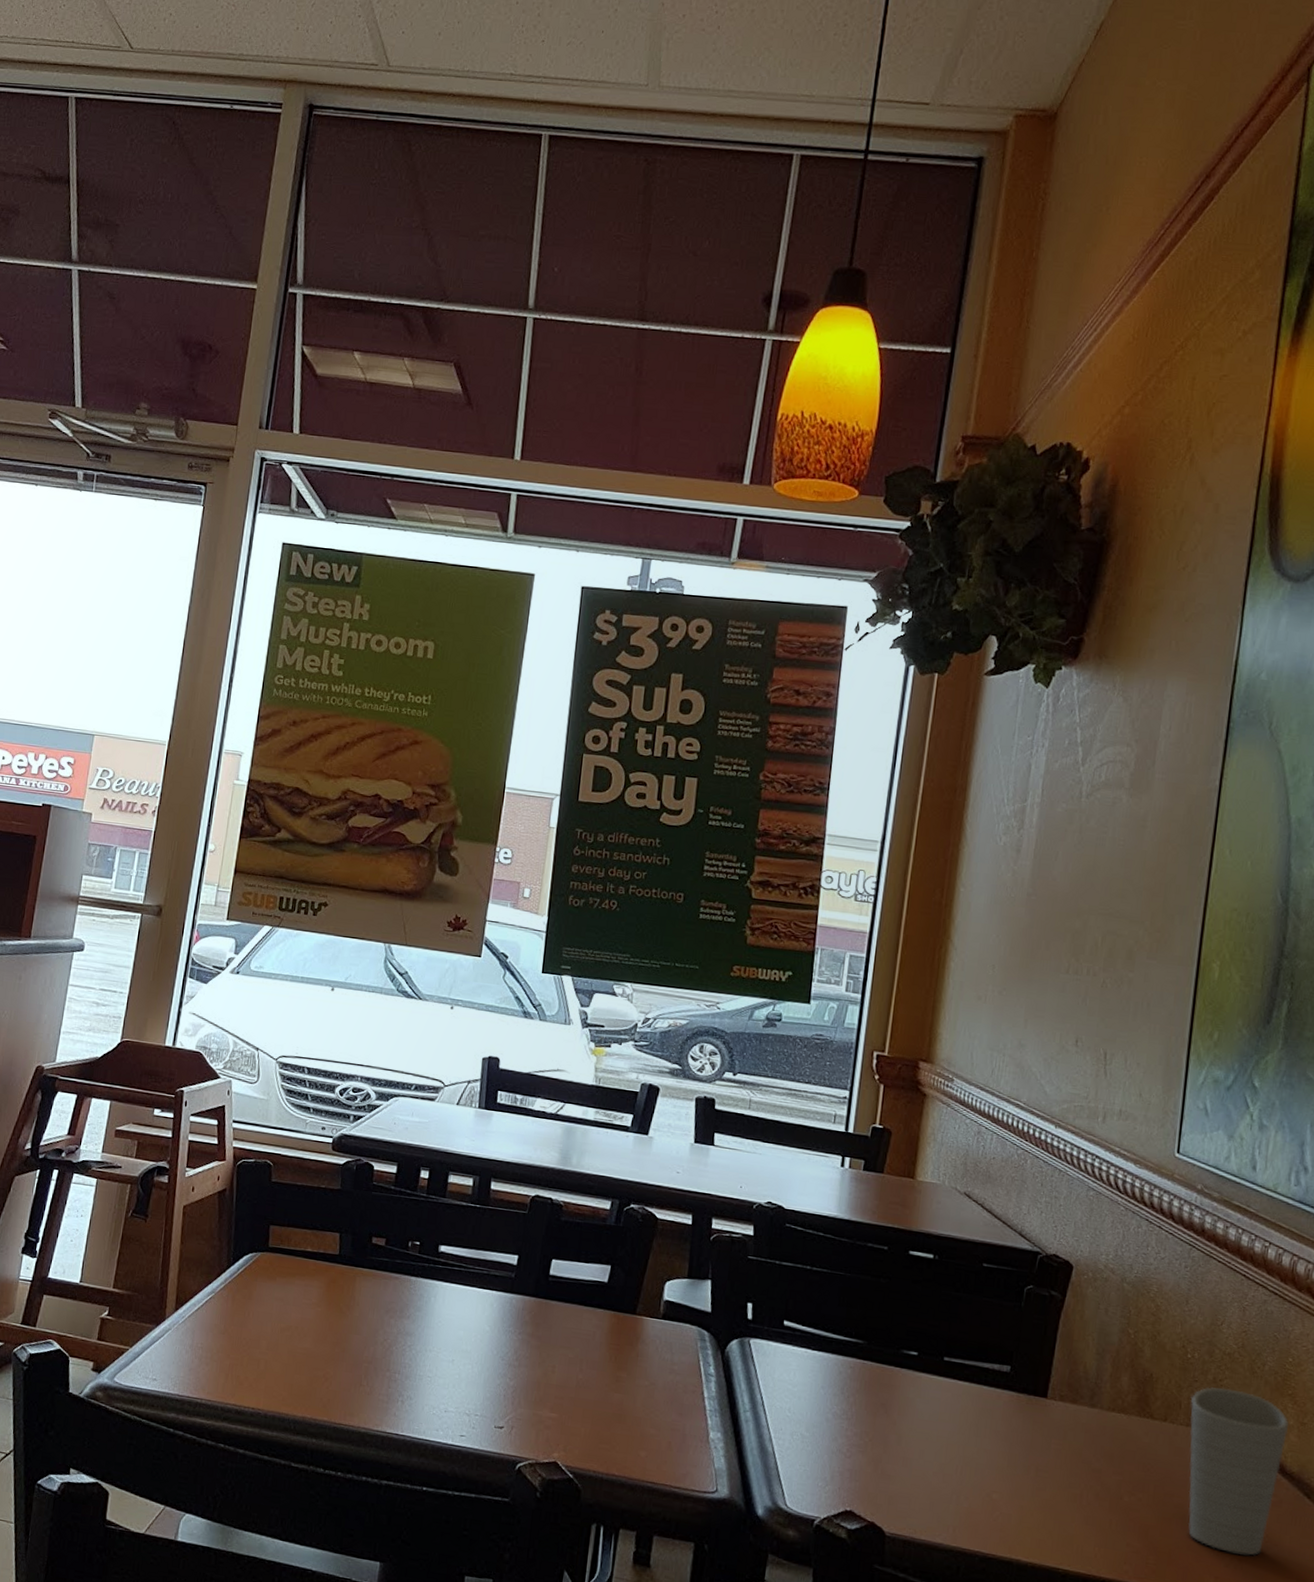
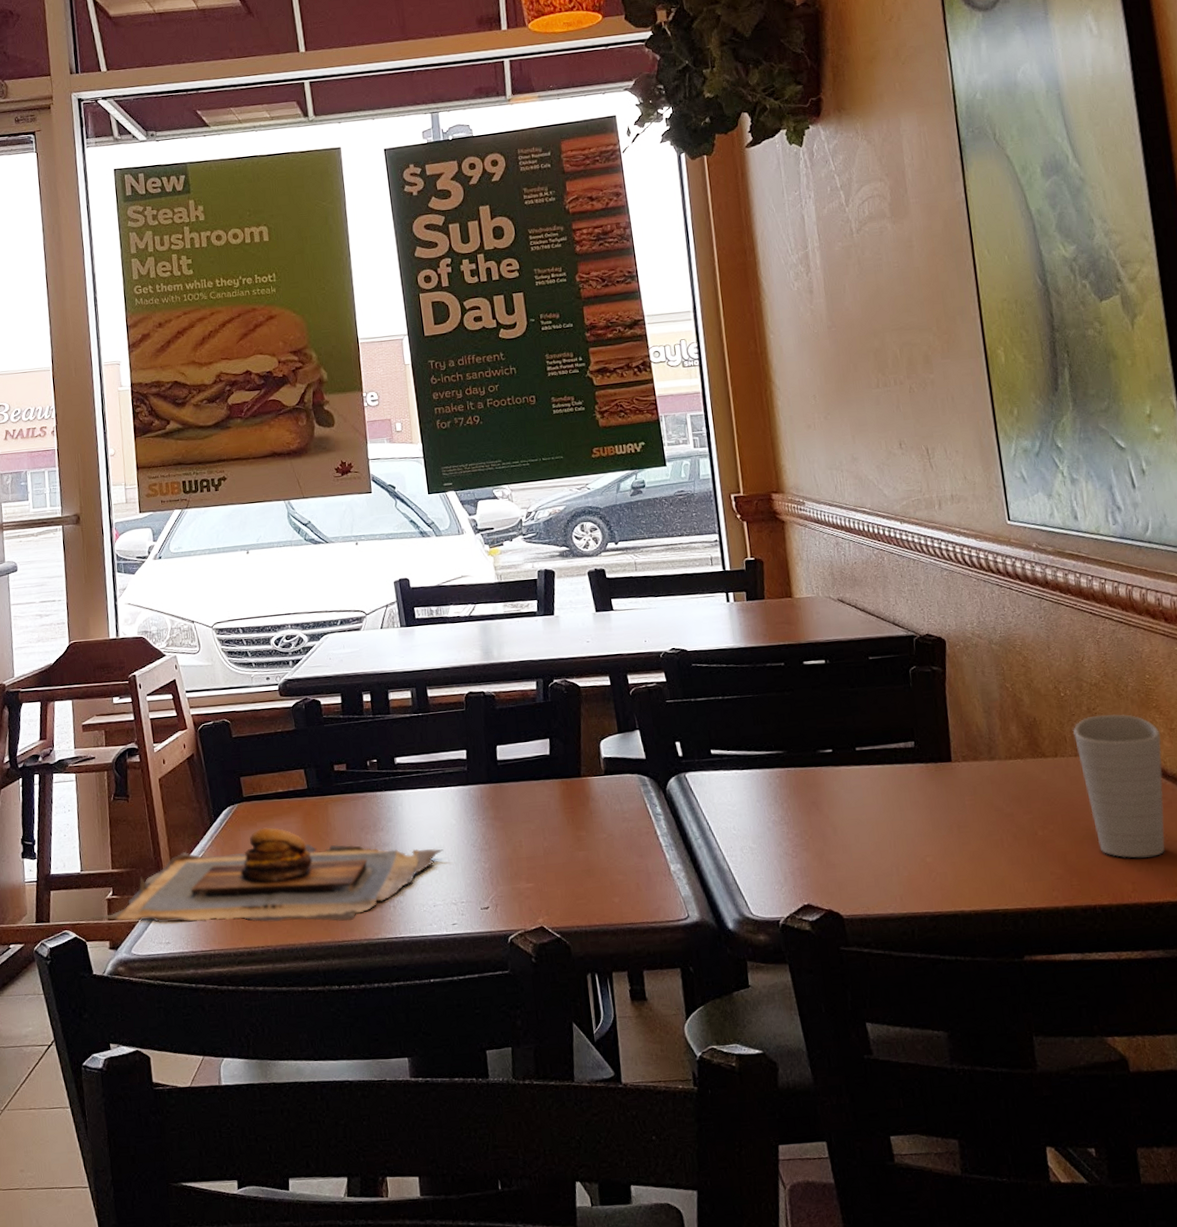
sandwich: none [78,1284,469,1405] -> present [90,827,444,924]

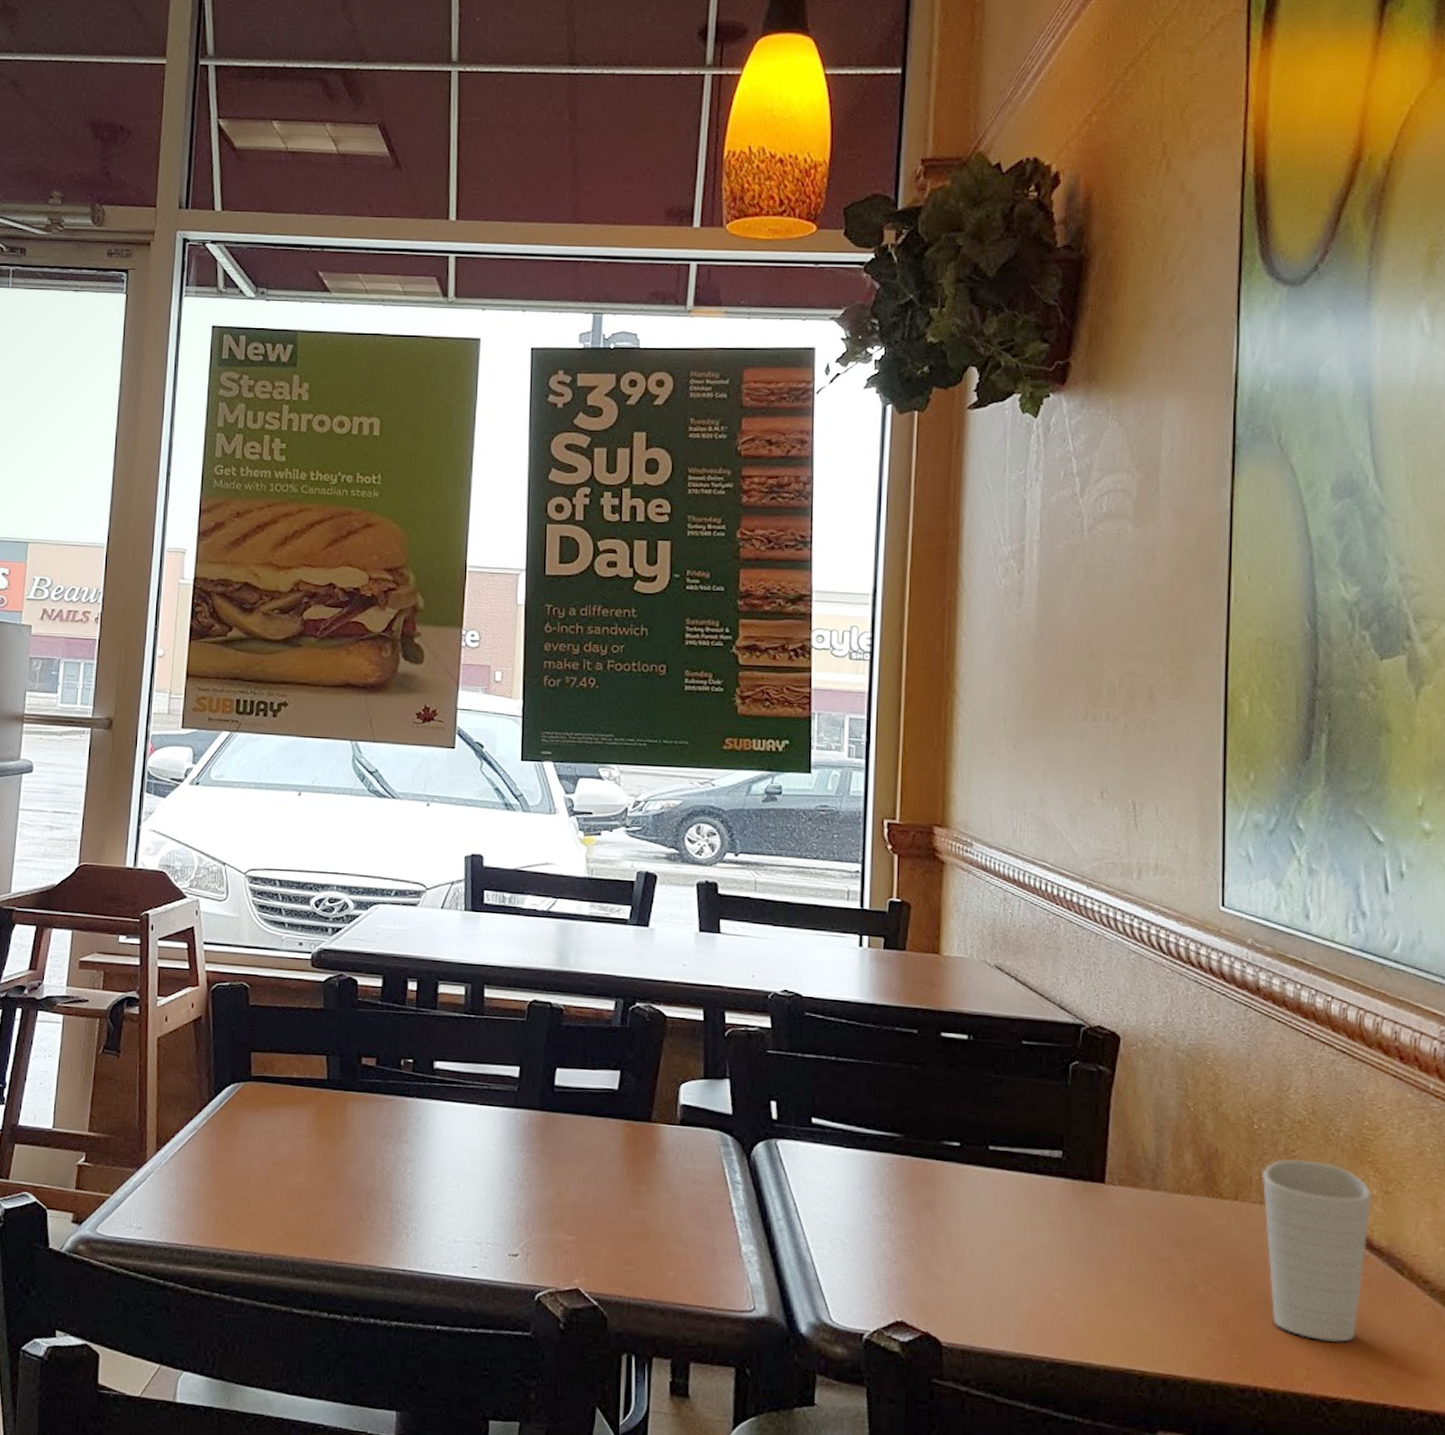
sandwich: present [90,827,444,924] -> none [55,1115,475,1241]

